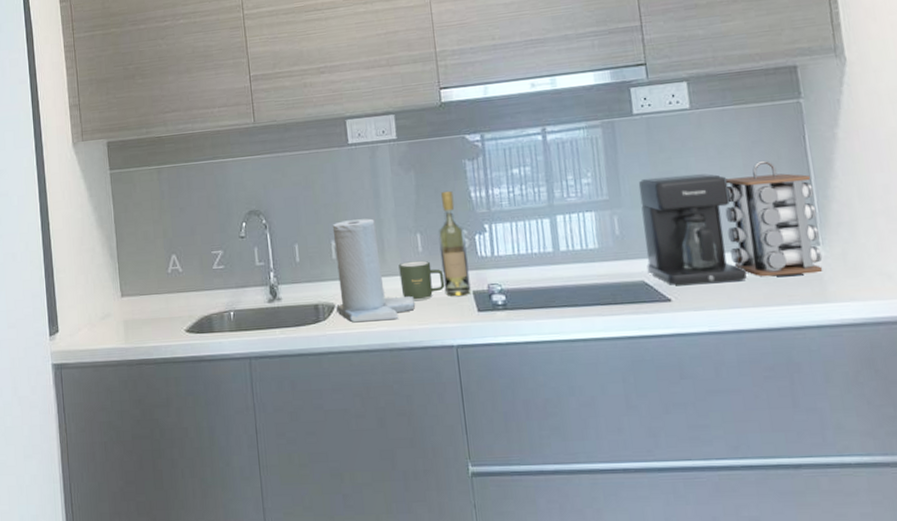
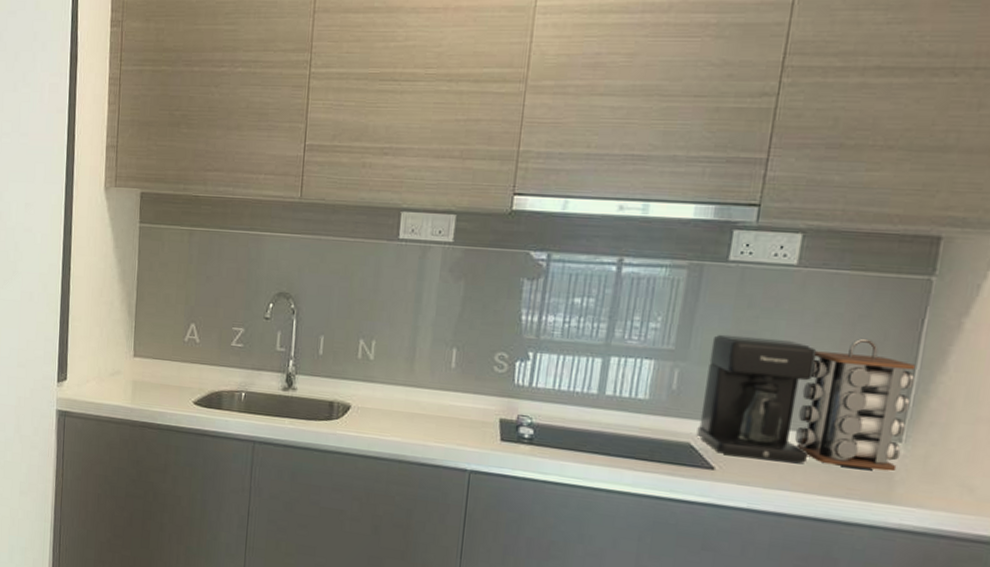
paper towel: present [332,218,415,323] -> none [352,320,436,432]
mug: present [398,260,445,301] -> none [424,375,473,419]
bottle: present [438,190,471,296] -> none [469,308,505,422]

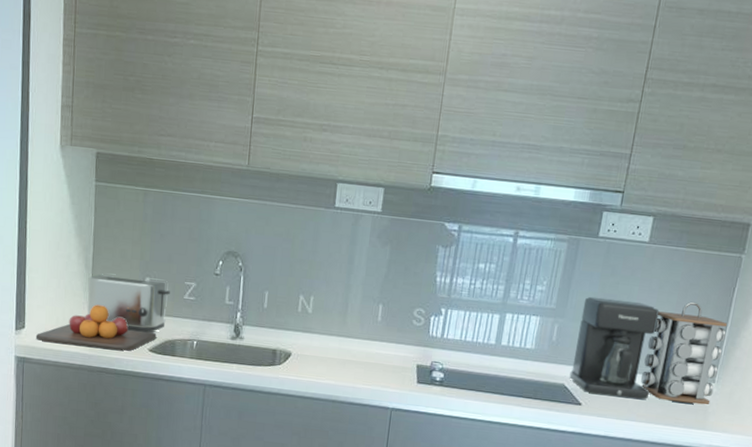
chopping board: none [77,354,202,404] -> present [35,304,157,351]
toaster: none [130,320,217,384] -> present [87,273,170,333]

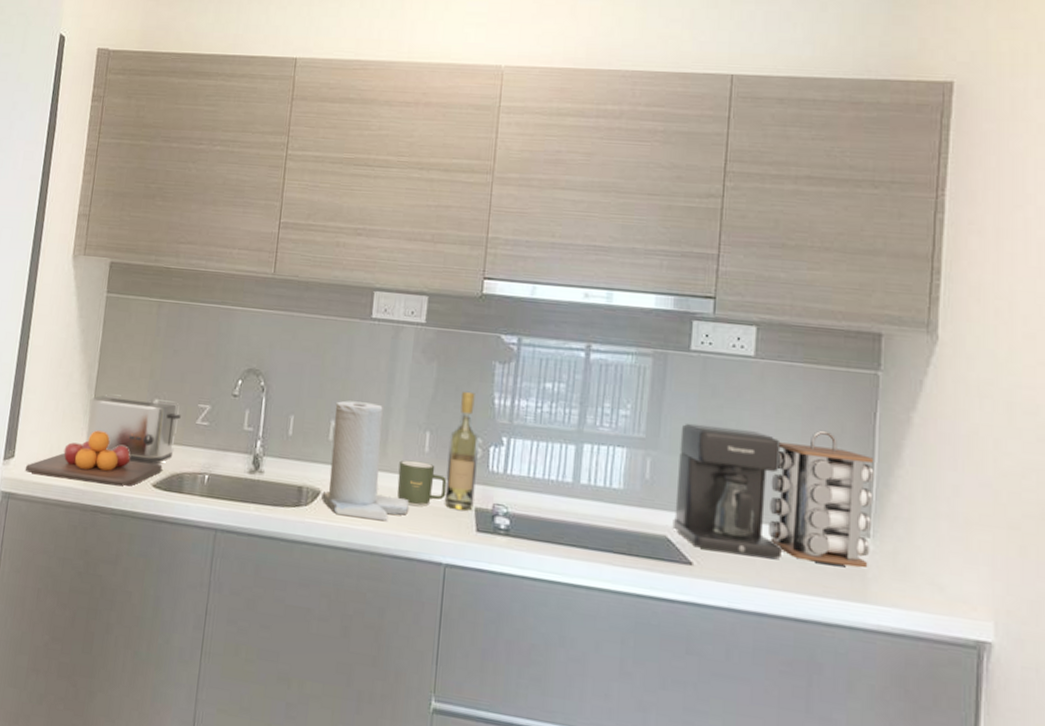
paper towel: none [292,278,364,376] -> present [321,400,409,521]
mug: none [354,327,395,364] -> present [397,460,447,507]
bottle: none [392,270,423,367] -> present [444,391,479,511]

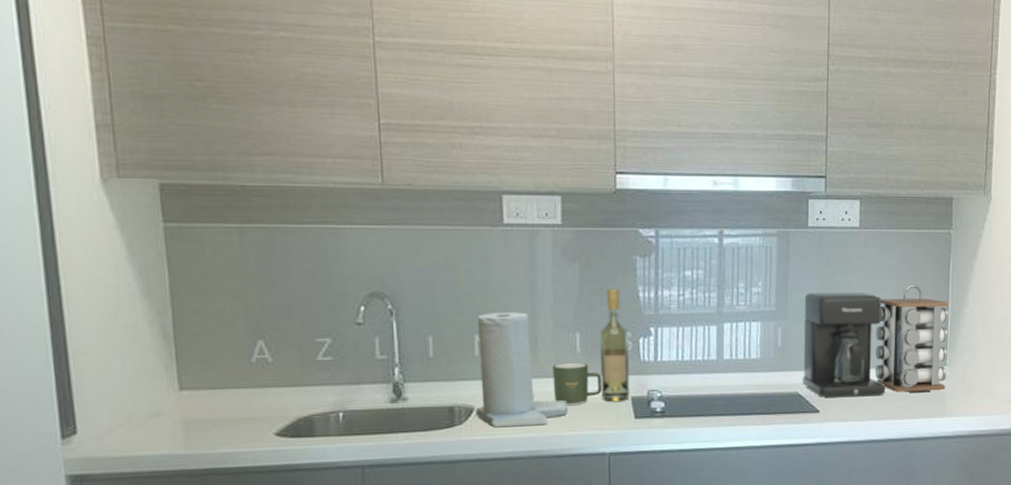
chopping board: present [24,430,163,486] -> none [96,385,285,448]
toaster: present [85,394,181,465] -> none [170,340,296,413]

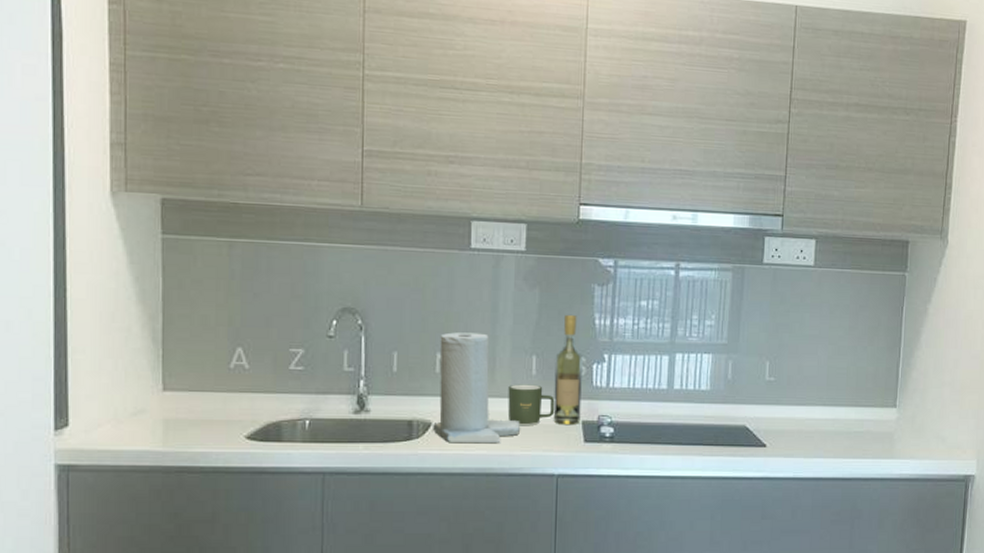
coffee maker: present [802,292,885,397] -> none [750,327,833,433]
spice rack: present [874,284,949,393] -> none [823,324,901,433]

